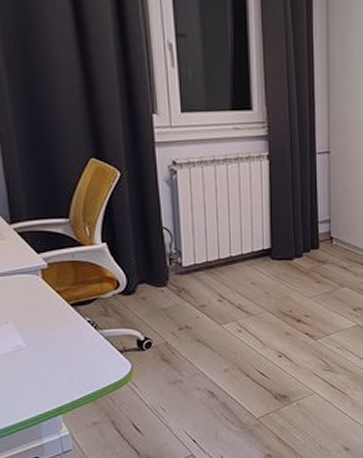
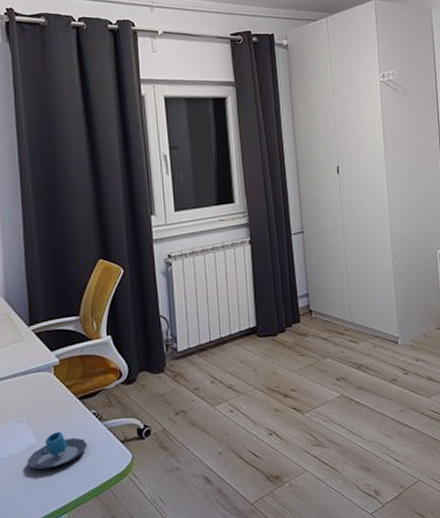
mug: none [15,336,82,372] -> present [27,431,87,470]

